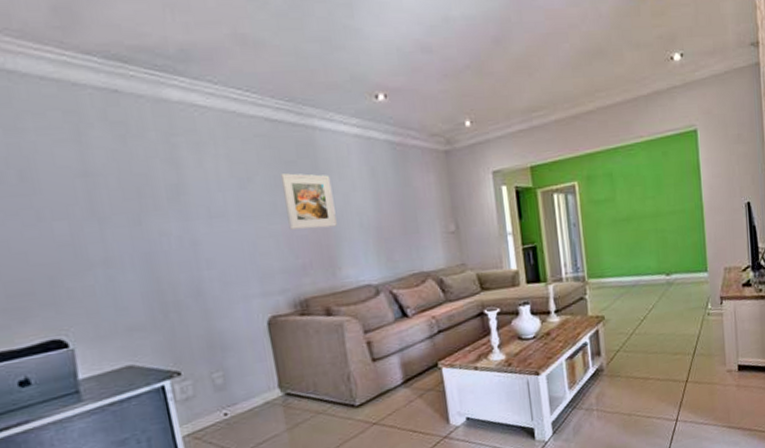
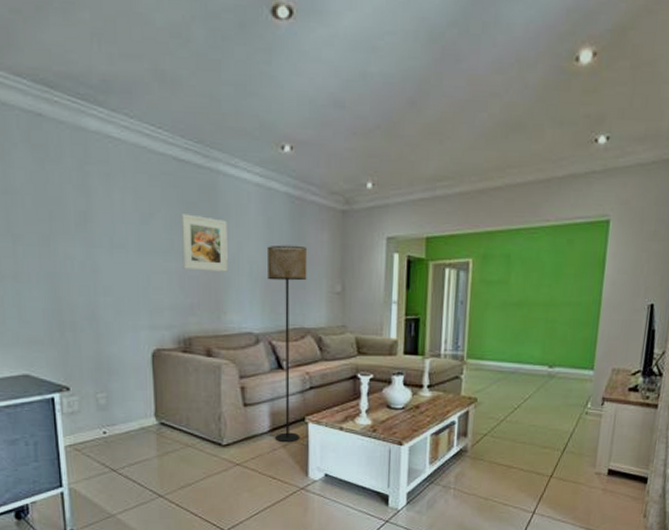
floor lamp: none [374,190,436,393] -> present [266,245,308,443]

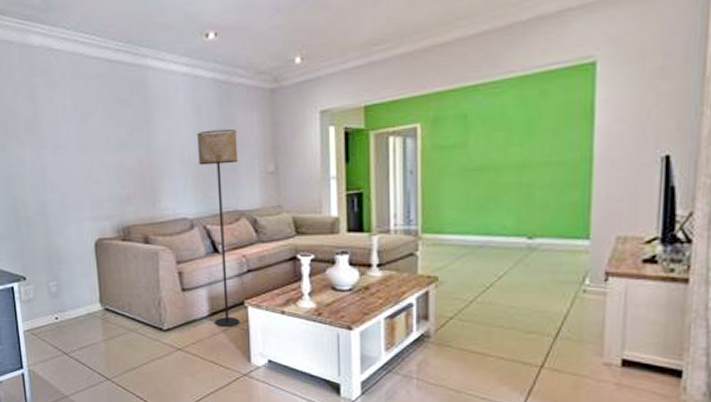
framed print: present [182,214,228,272] -> none [116,110,160,163]

